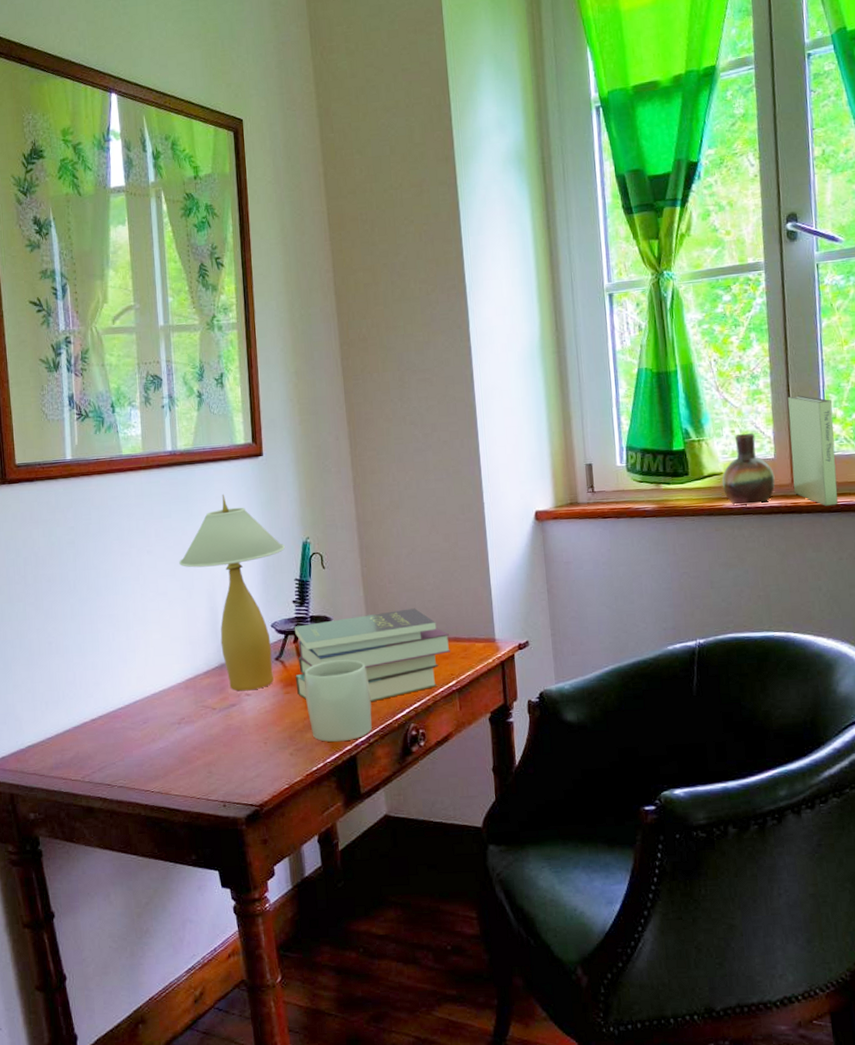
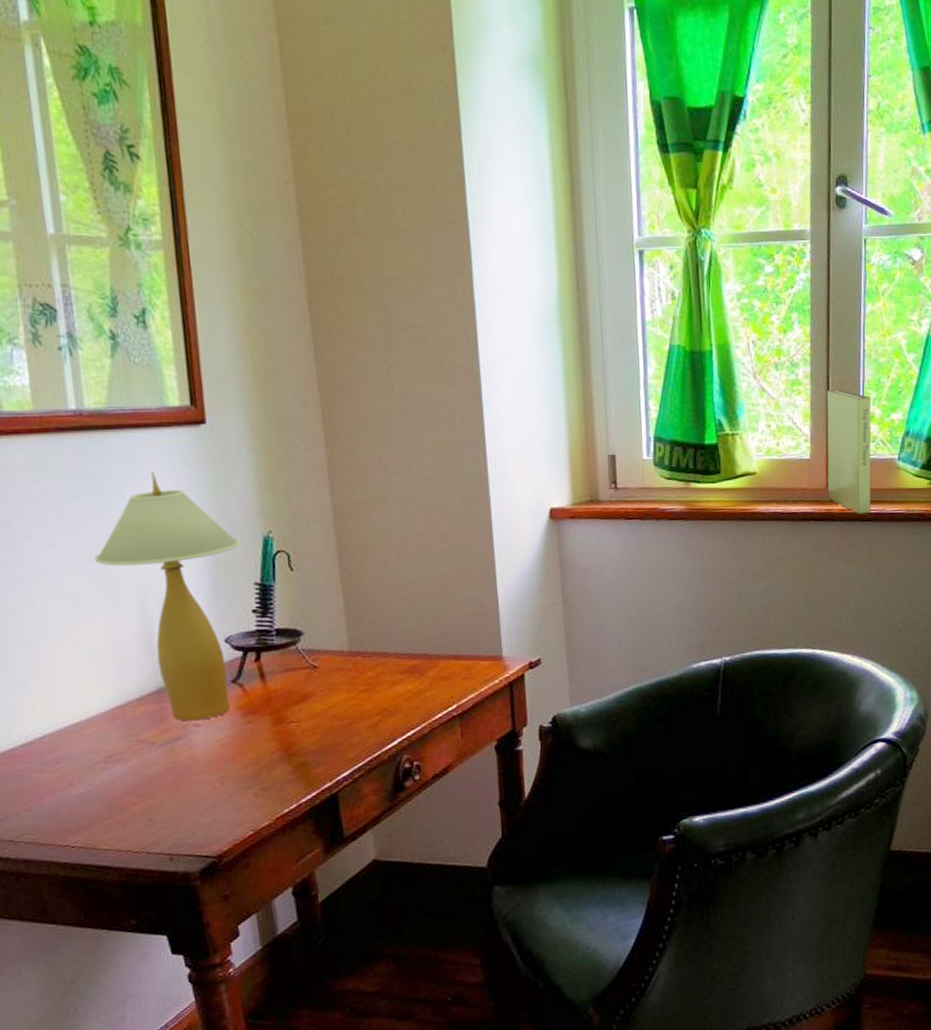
books: present [294,608,451,702] -> none [255,620,451,732]
mug: present [304,659,373,743] -> none [269,681,357,780]
vase: present [722,433,775,505] -> none [756,428,810,510]

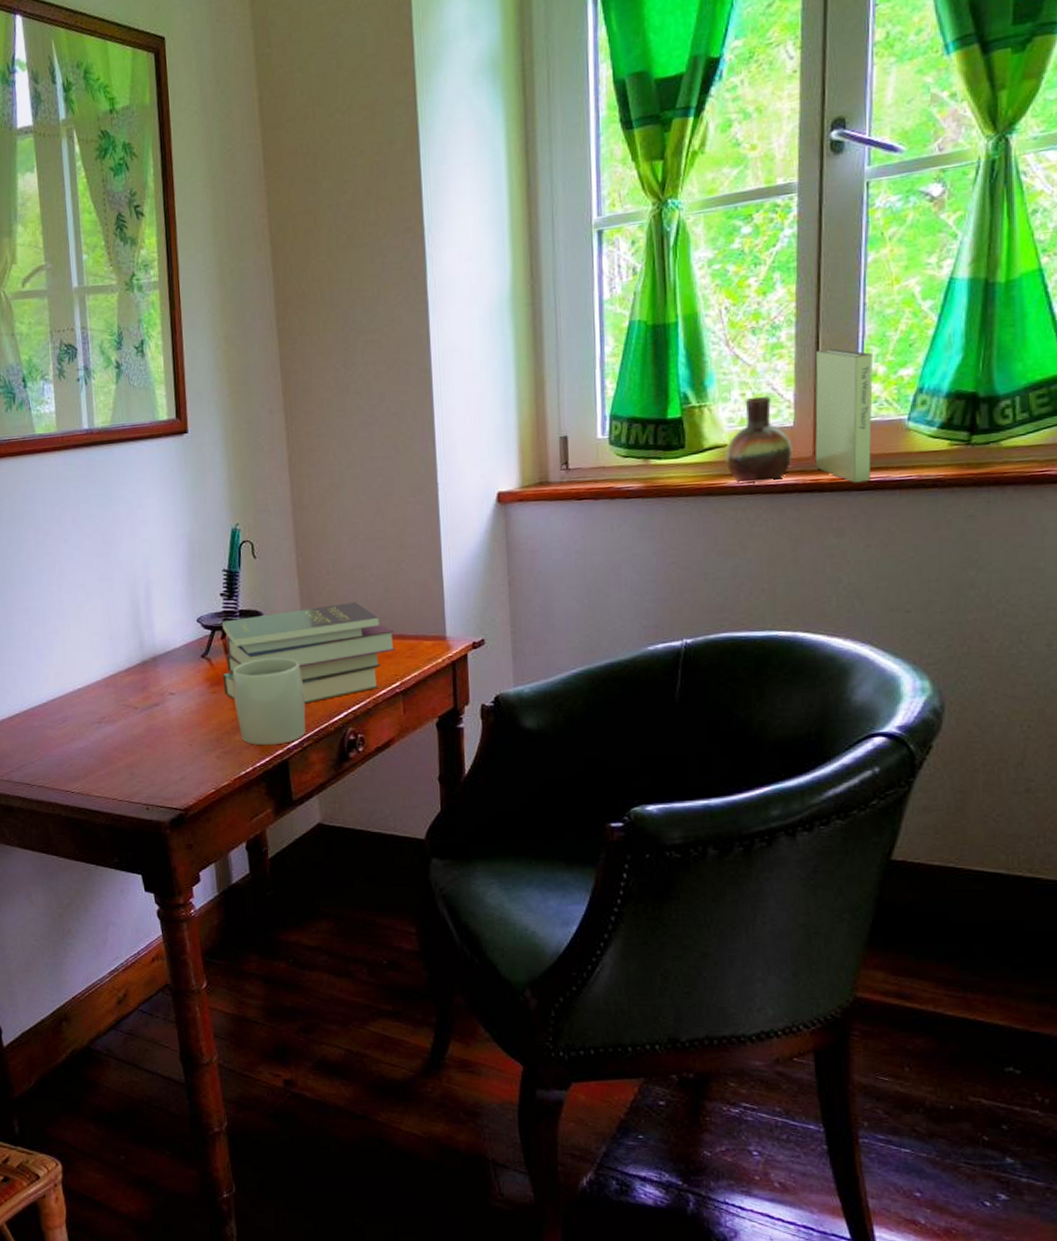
table lamp: present [94,471,241,722] -> none [97,476,213,690]
books: none [255,620,451,732] -> present [221,602,396,704]
mug: none [269,681,357,780] -> present [232,657,307,746]
vase: none [756,428,810,510] -> present [726,396,793,483]

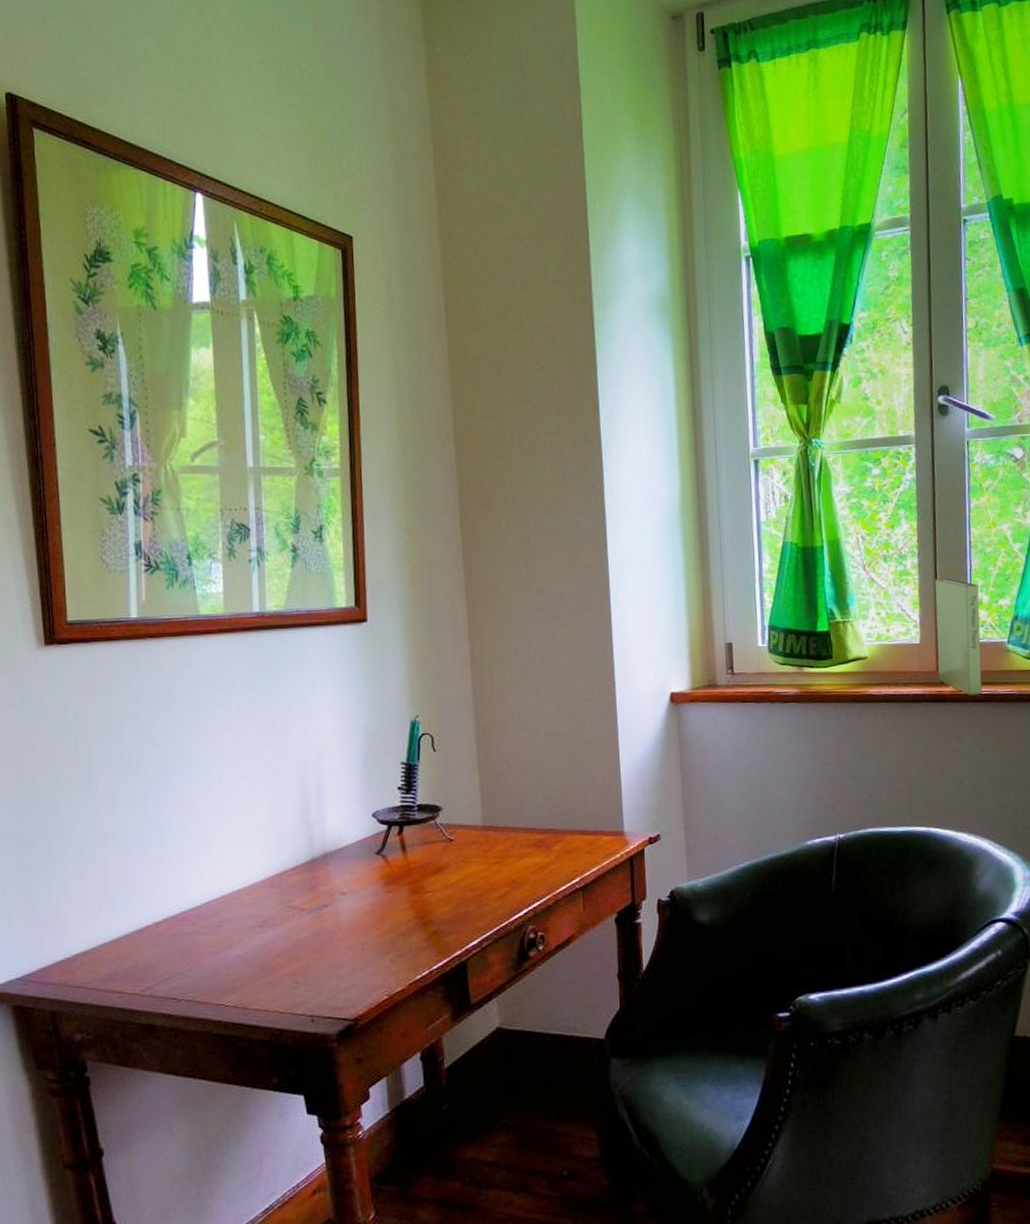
books: present [221,602,396,704] -> none [398,797,576,902]
mug: present [232,657,307,746] -> none [409,854,486,947]
vase: present [726,396,793,483] -> none [867,615,920,692]

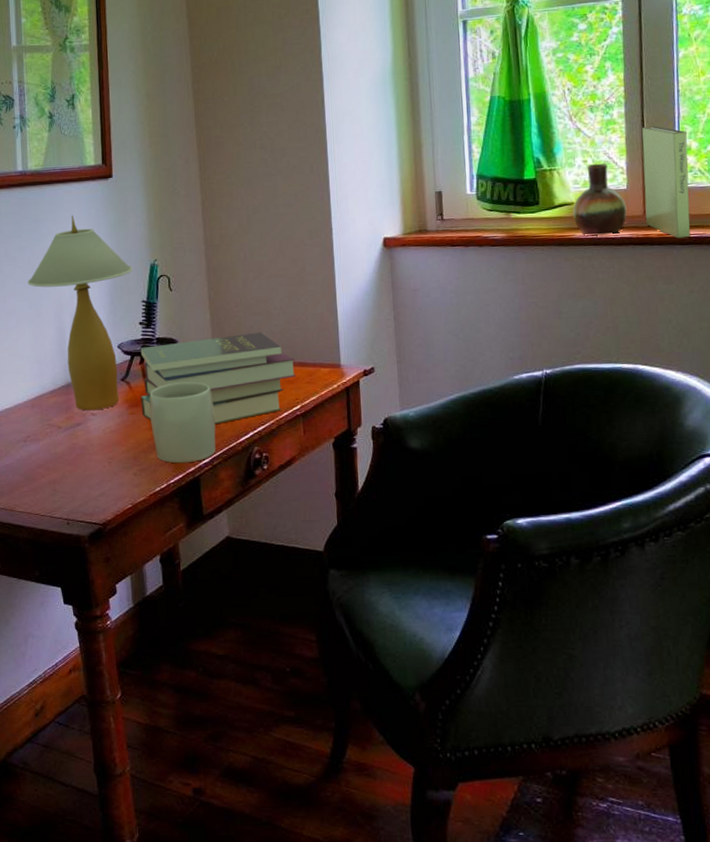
table lamp: none [265,663,391,890] -> present [27,214,134,411]
books: none [398,797,576,902] -> present [140,332,296,425]
mug: none [409,854,486,947] -> present [149,382,217,464]
vase: none [867,615,920,692] -> present [573,163,627,236]

